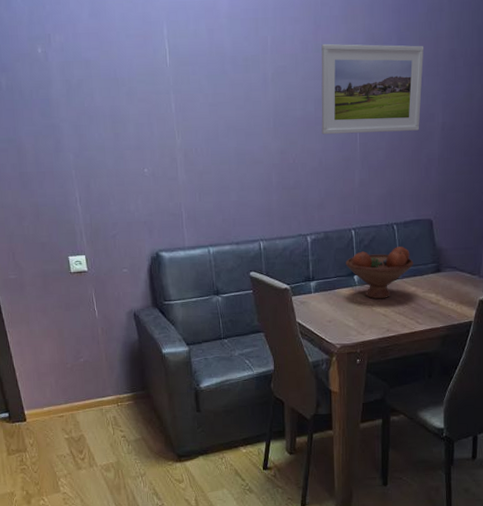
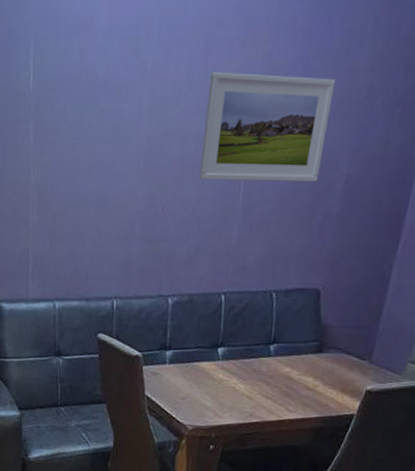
fruit bowl: present [346,246,413,299] -> none [210,318,291,378]

